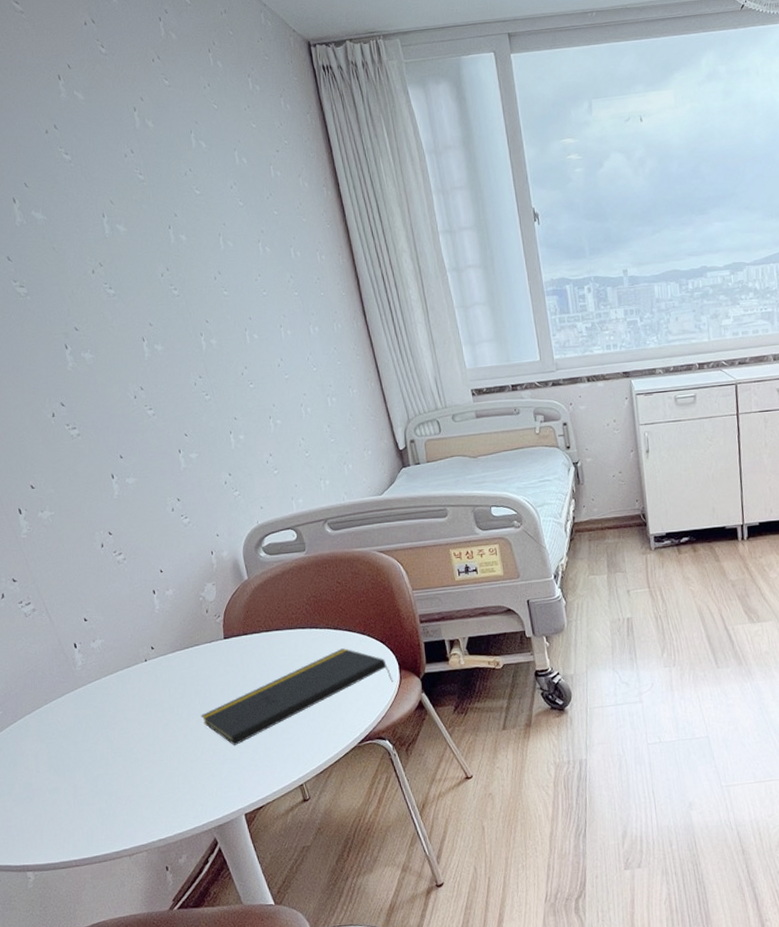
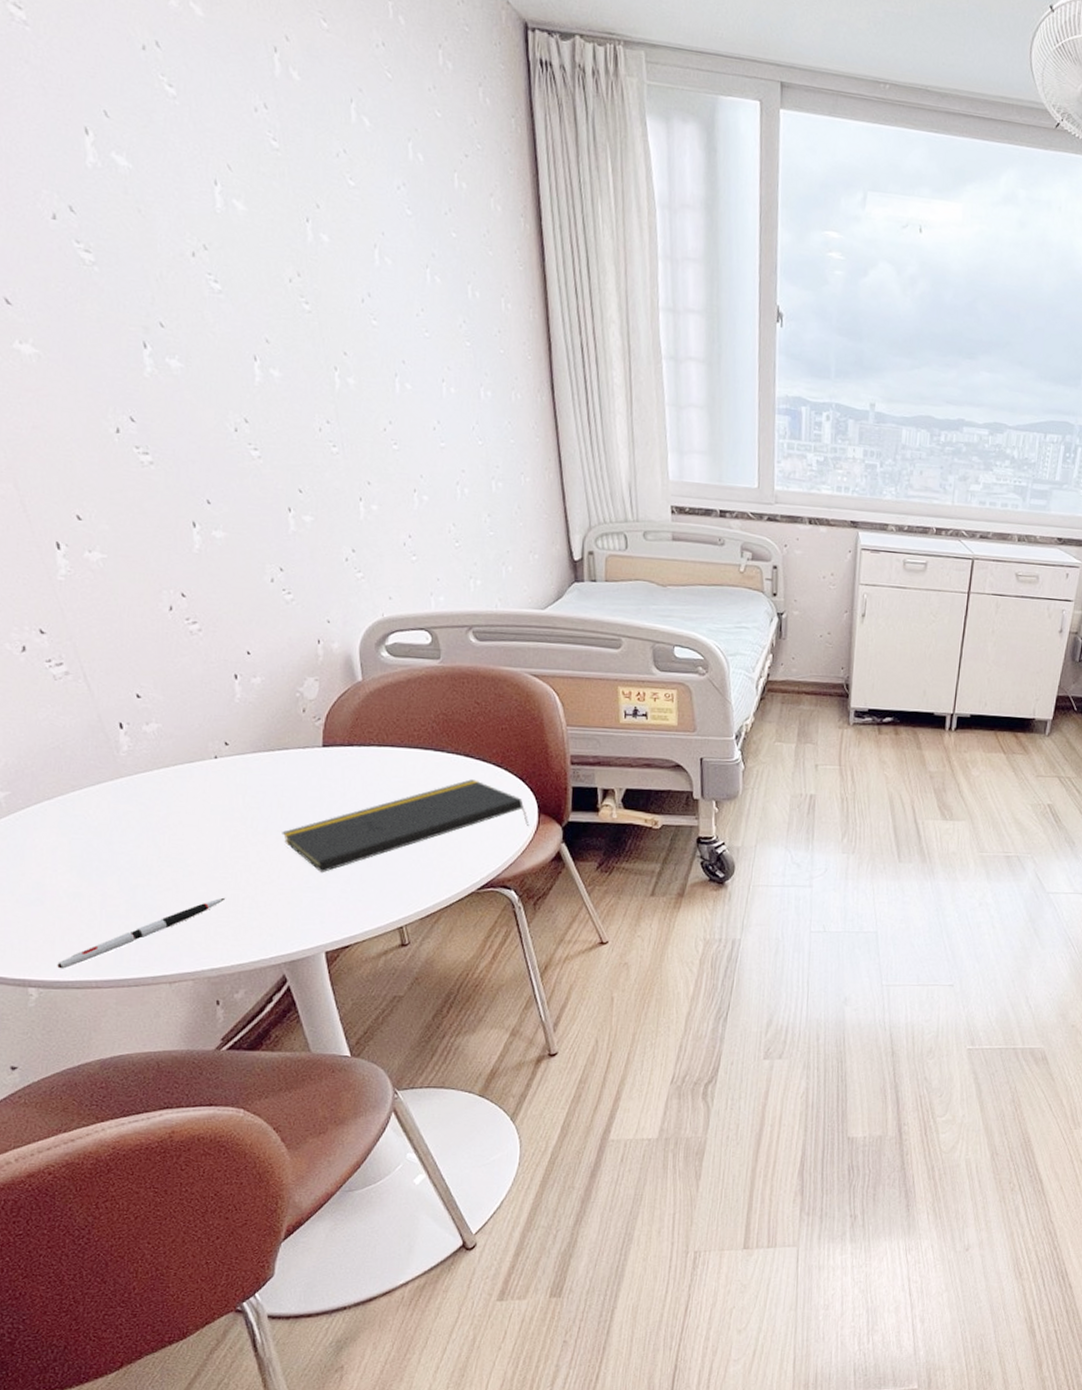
pen: none [46,777,165,853] -> present [57,897,226,969]

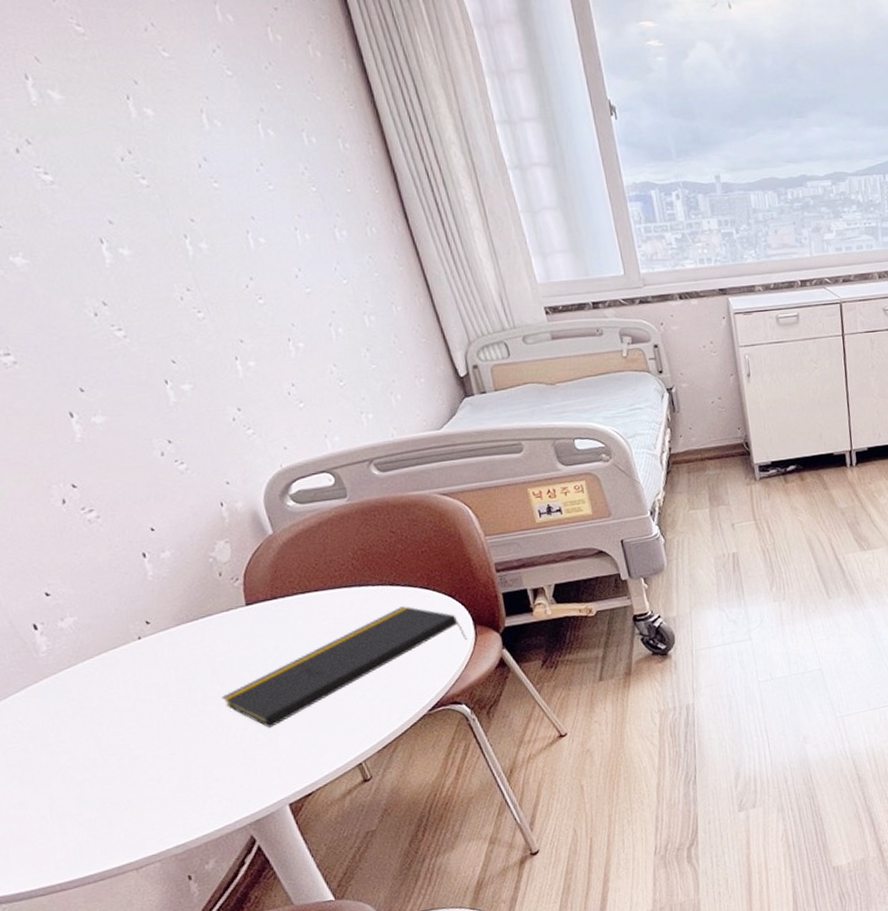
pen: present [57,897,226,969] -> none [16,773,178,881]

